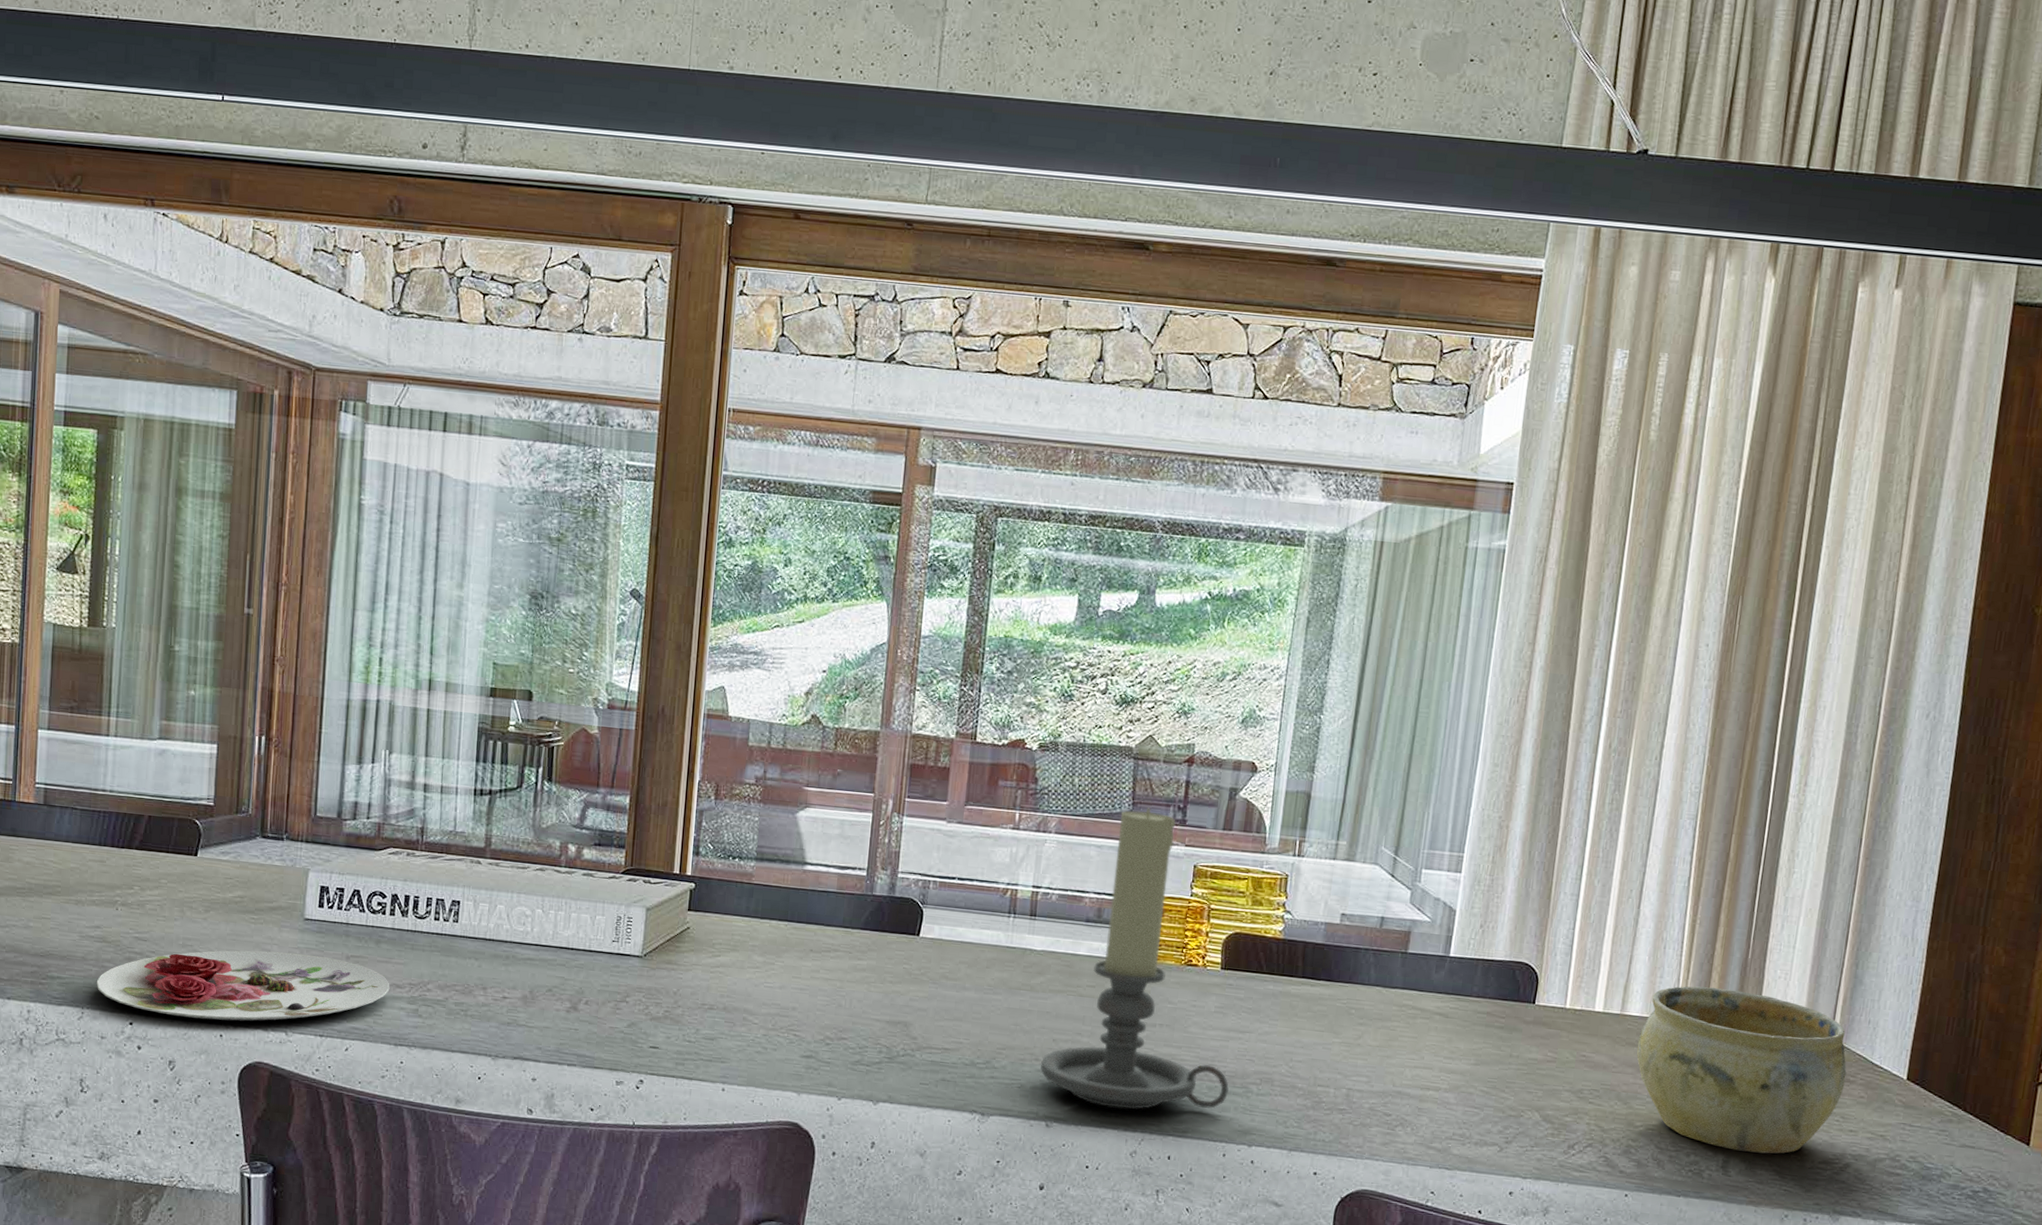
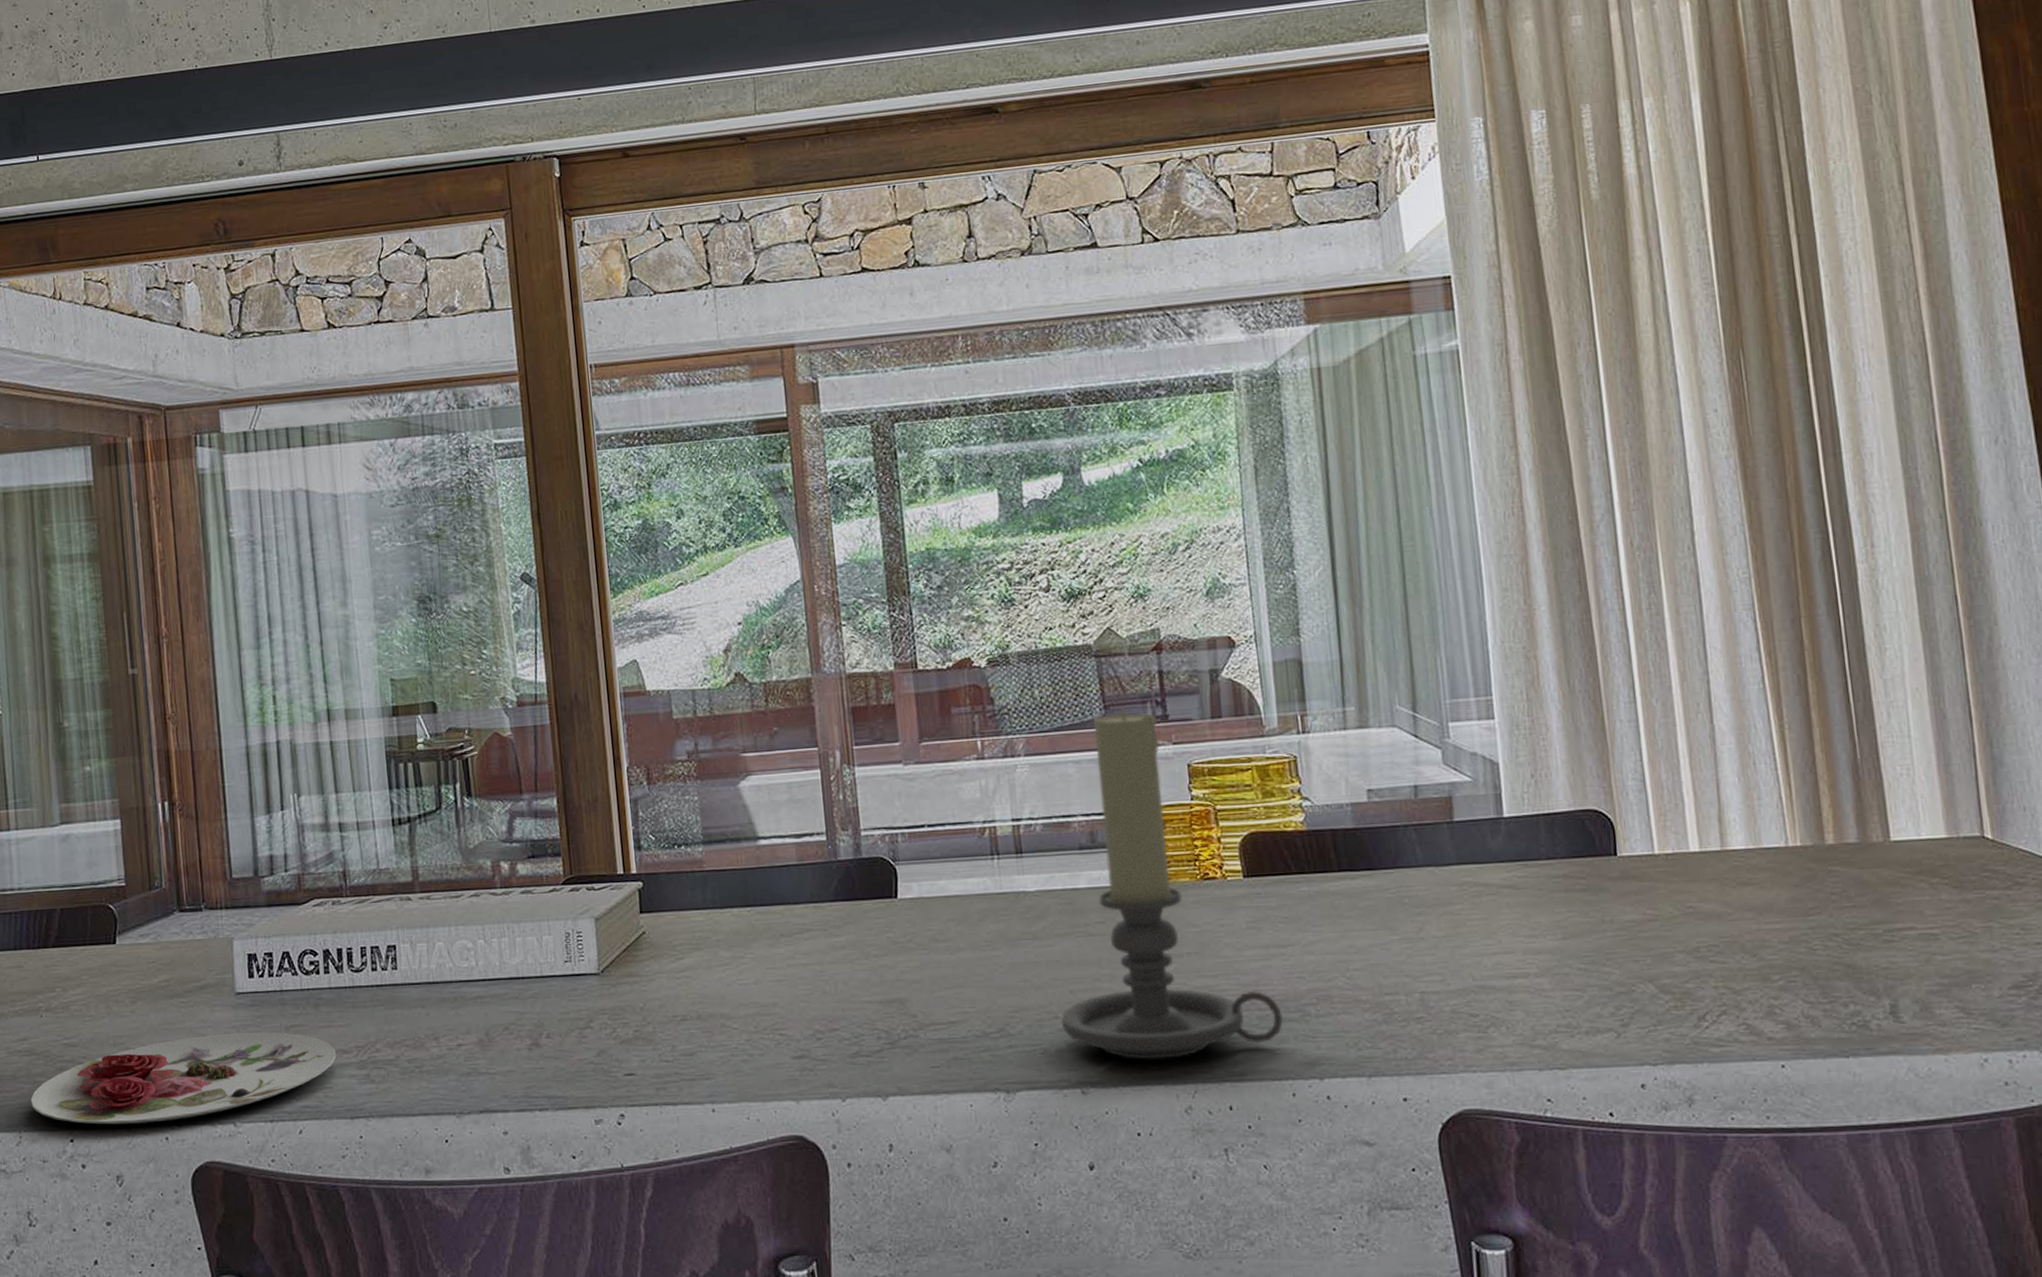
ceramic bowl: present [1636,986,1847,1154] -> none [1749,798,2016,990]

